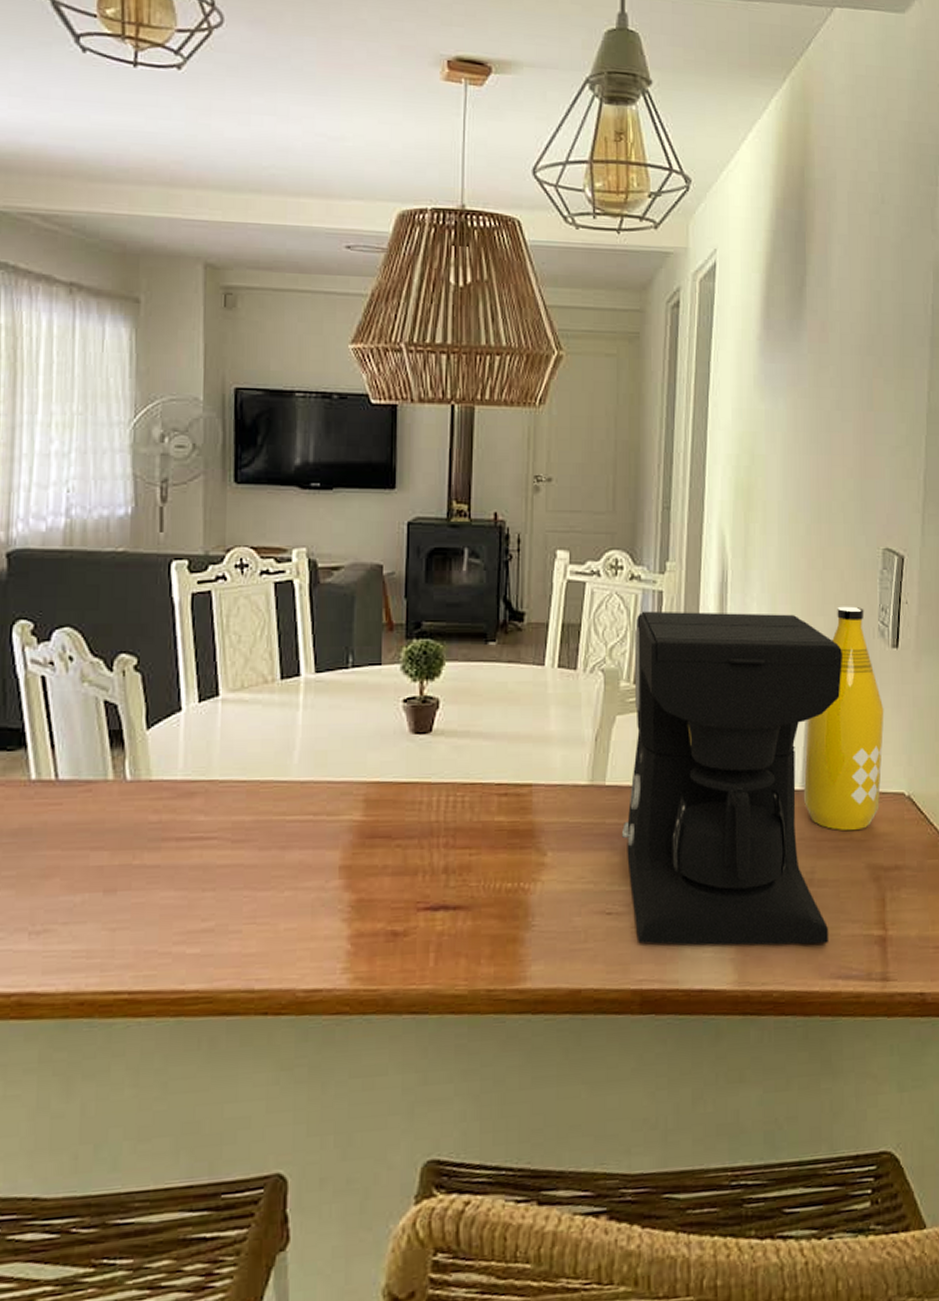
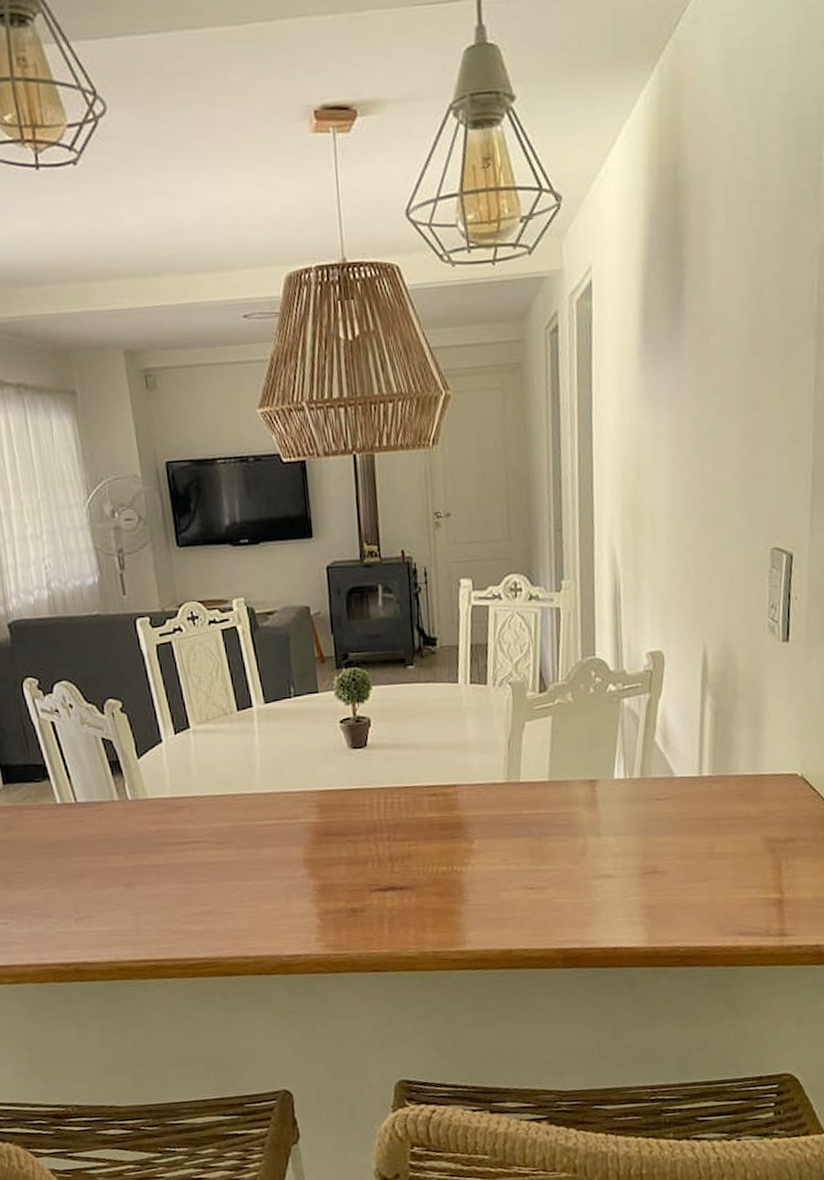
coffee maker: present [621,611,843,946] -> none [537,618,735,912]
bottle: present [803,606,884,831] -> none [700,606,776,810]

